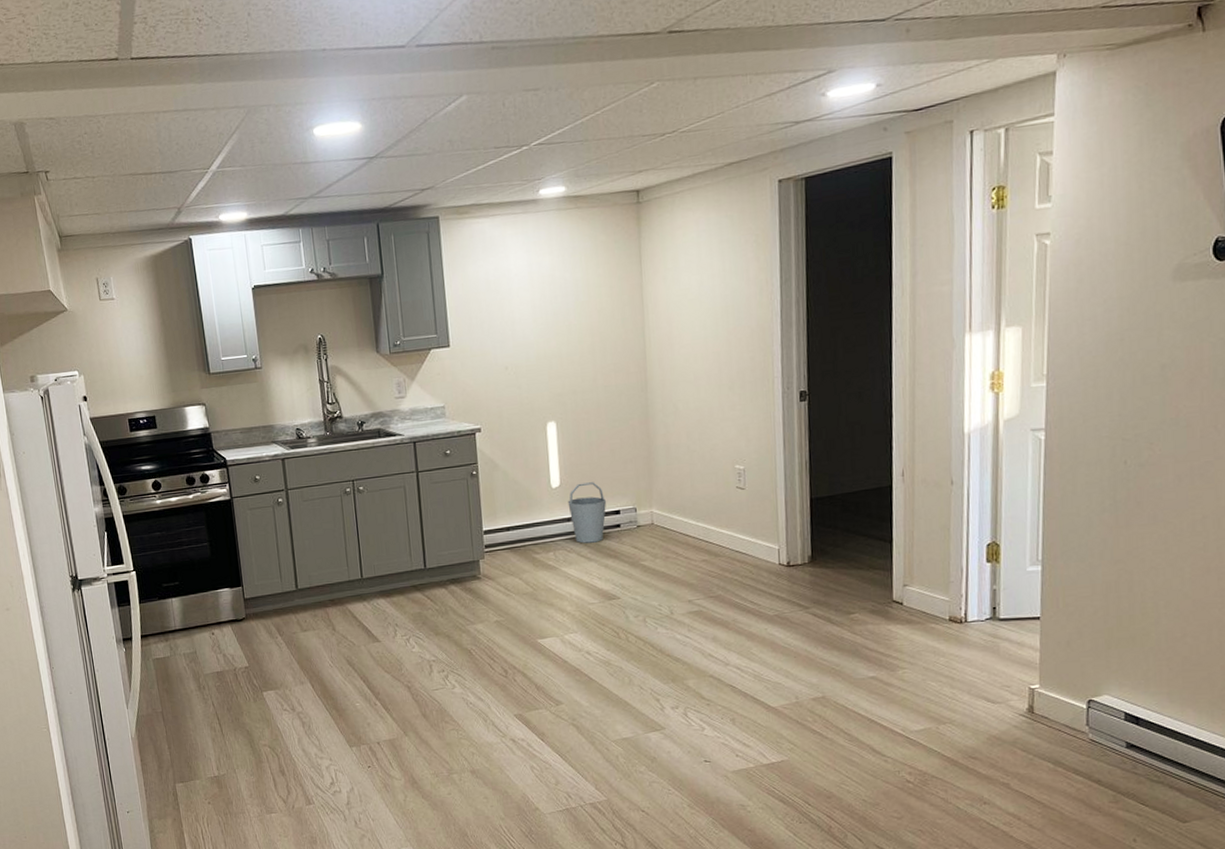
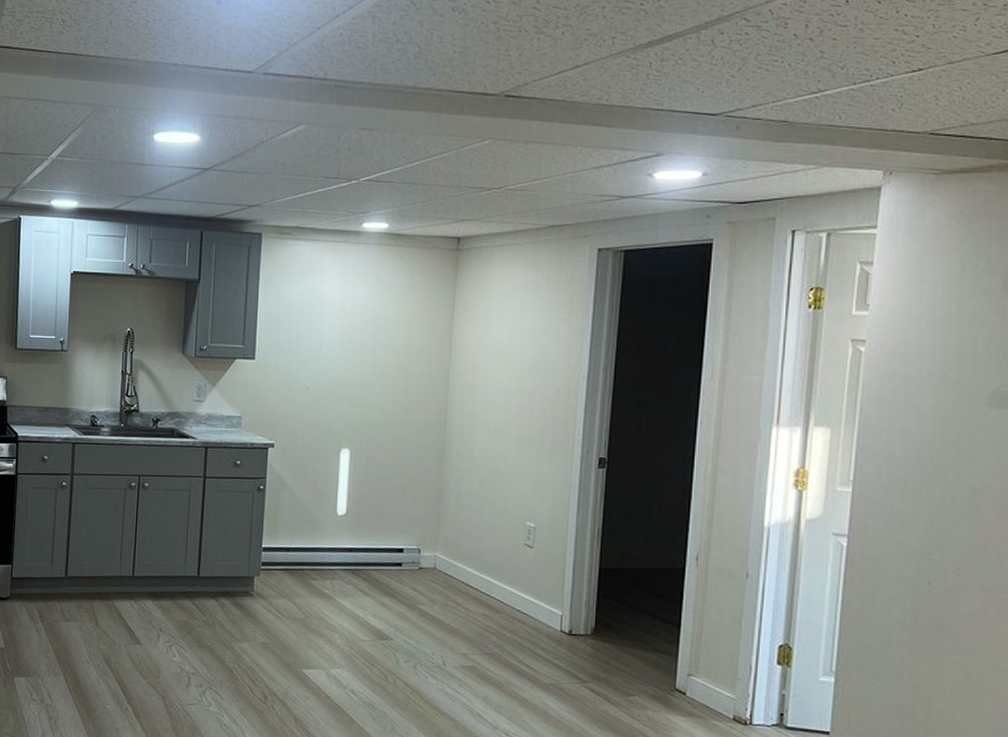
bucket: present [567,482,607,543] -> none [351,515,391,578]

